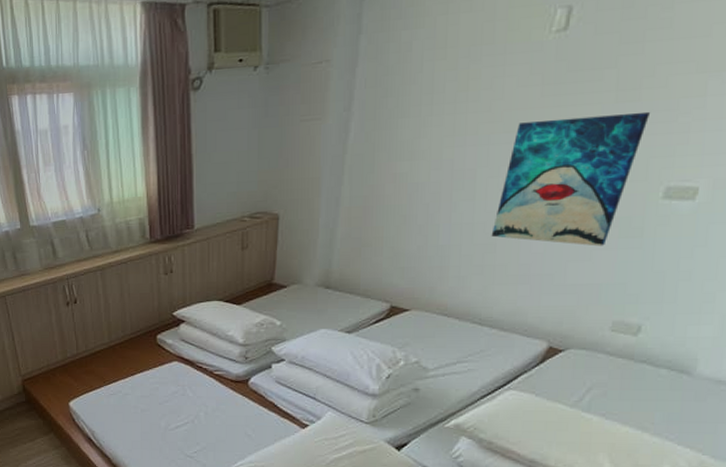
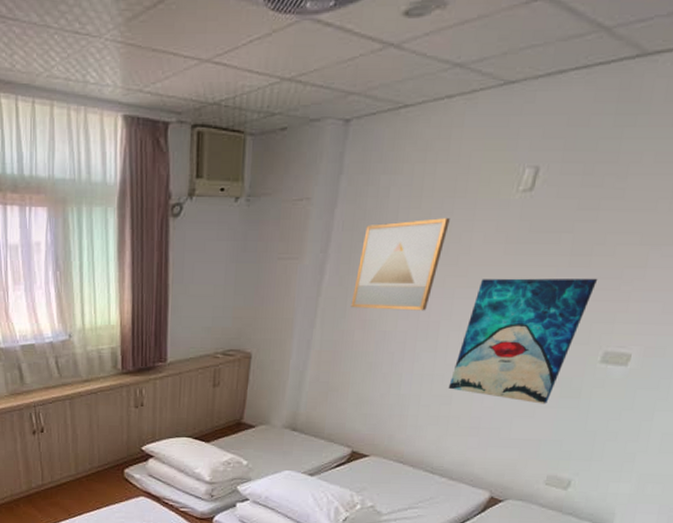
wall art: none [379,66,479,163] -> present [351,218,450,311]

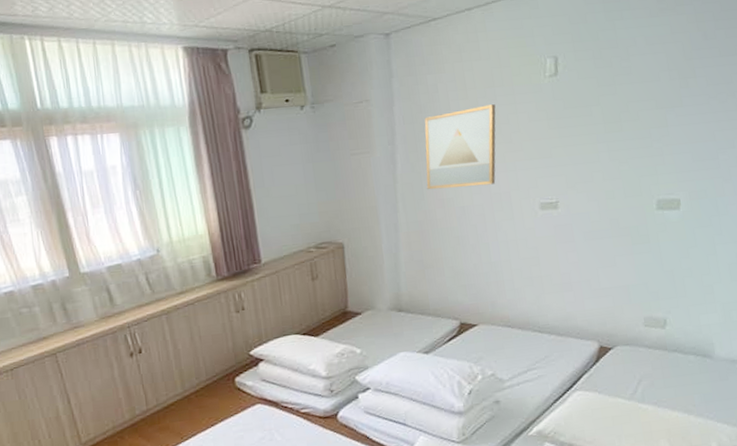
wall art: present [448,278,598,404] -> none [533,139,633,253]

